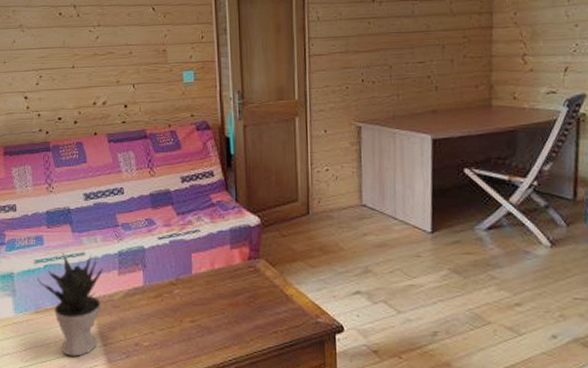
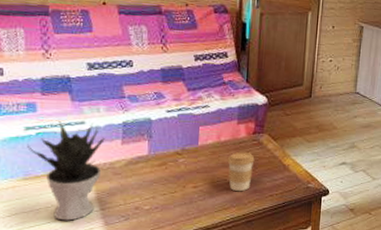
coffee cup: none [223,280,253,327] -> present [227,151,255,192]

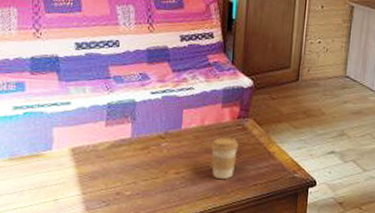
potted plant: present [27,120,105,221] -> none [14,100,89,204]

